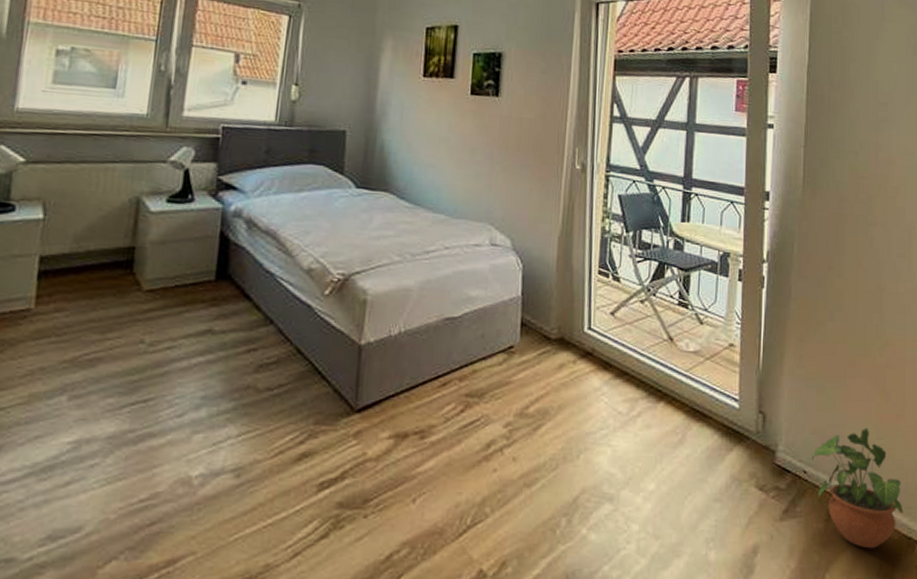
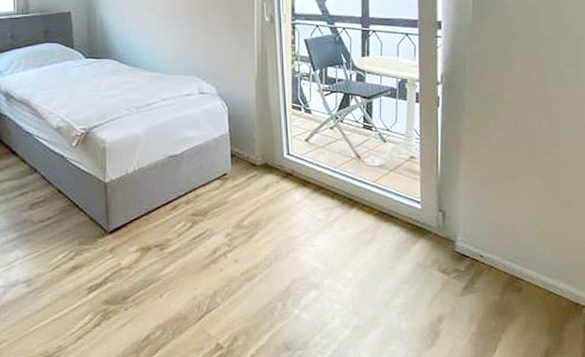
potted plant: present [812,427,904,549] -> none [488,216,571,314]

